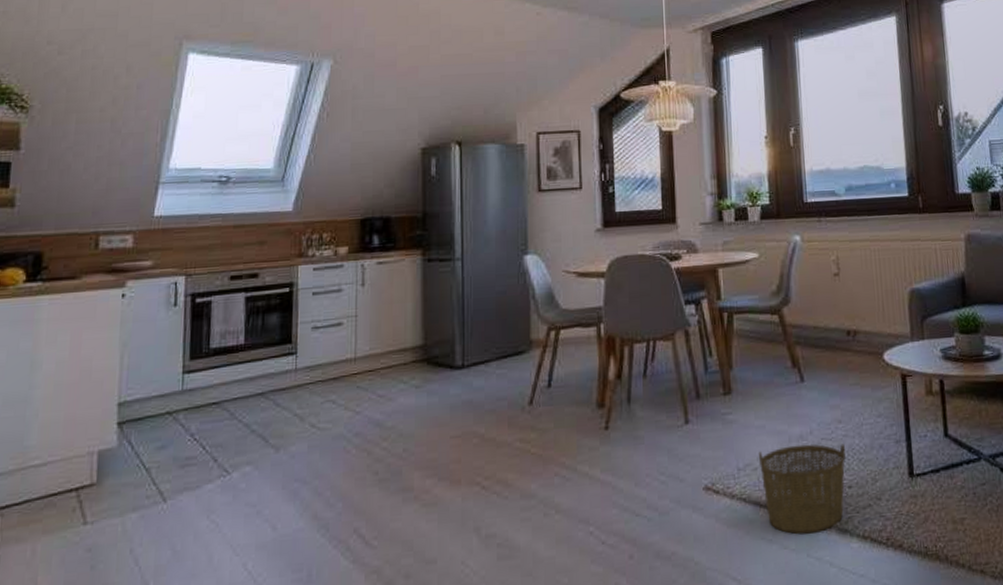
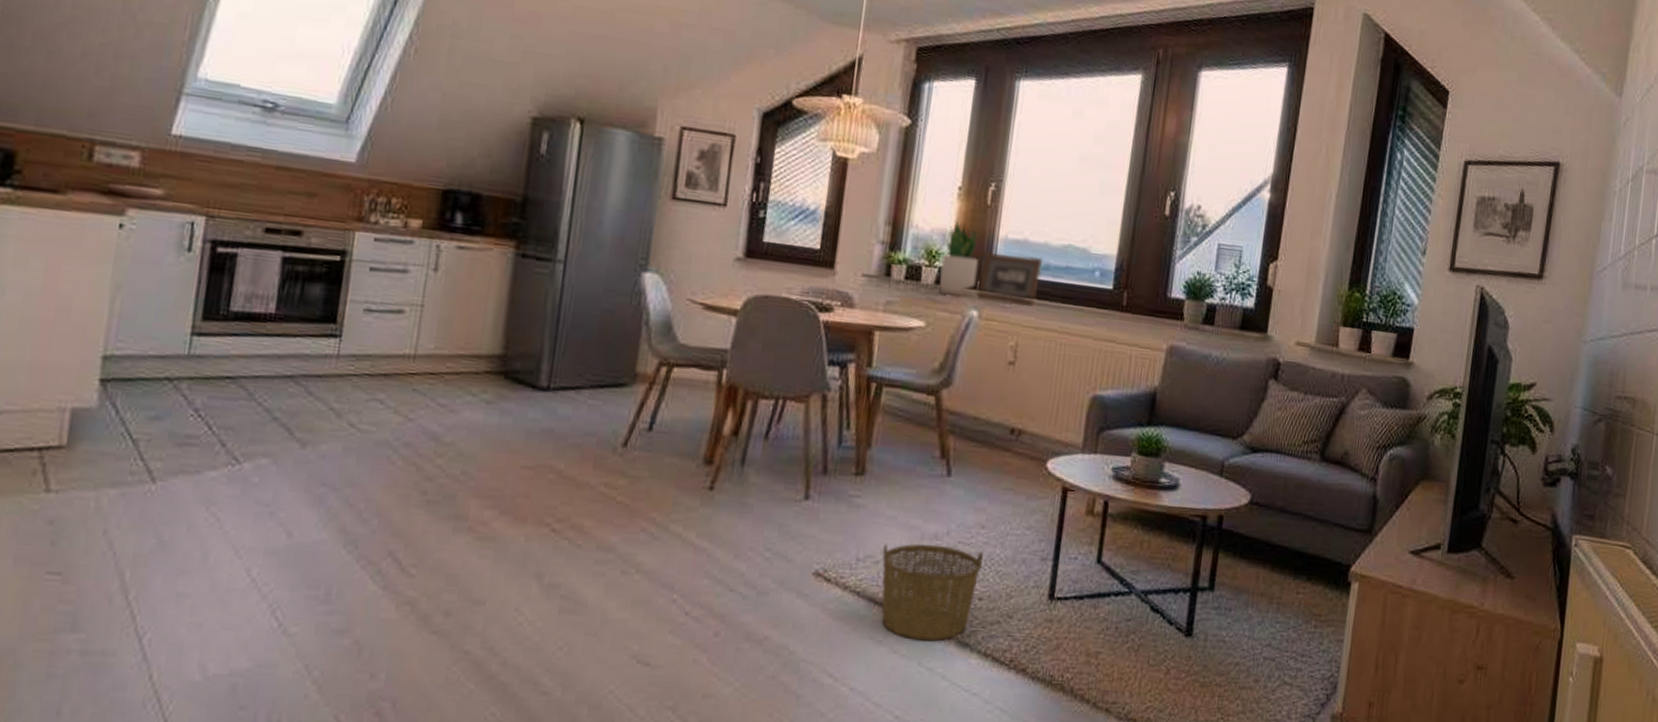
planter: none [759,164,797,228] -> present [938,221,980,299]
picture frame: none [796,180,847,226] -> present [976,253,1043,307]

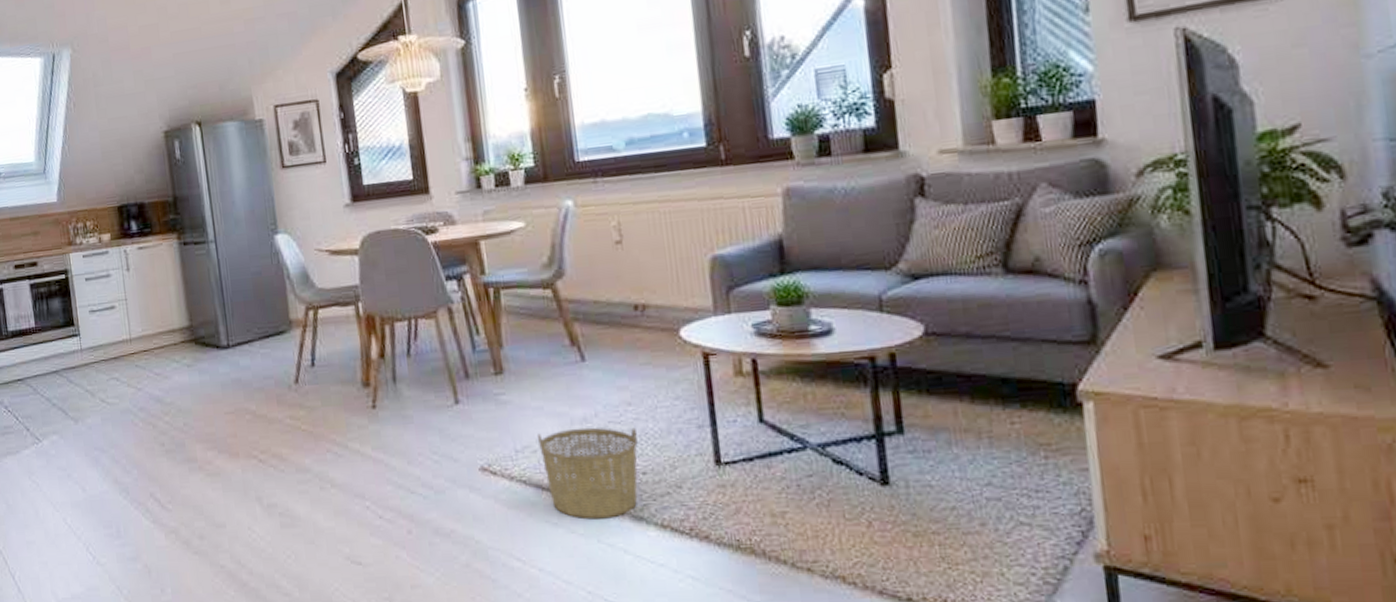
planter: present [938,221,980,299] -> none [520,121,568,193]
picture frame: present [976,253,1043,307] -> none [565,133,628,190]

